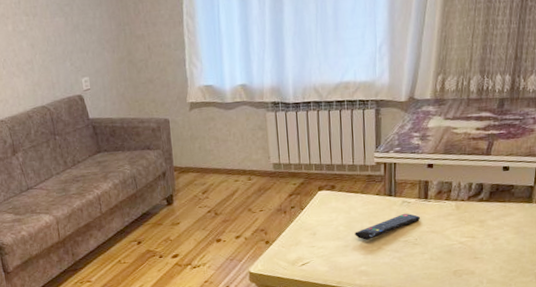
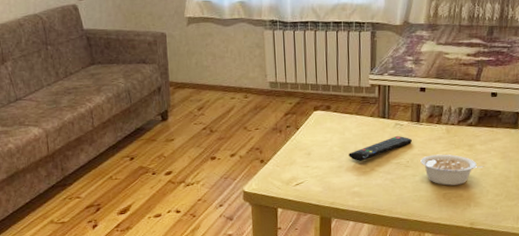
legume: none [429,230,497,263] -> present [420,154,485,186]

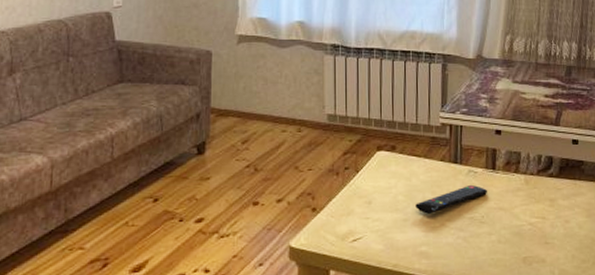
legume: present [420,154,485,186] -> none [497,209,568,248]

